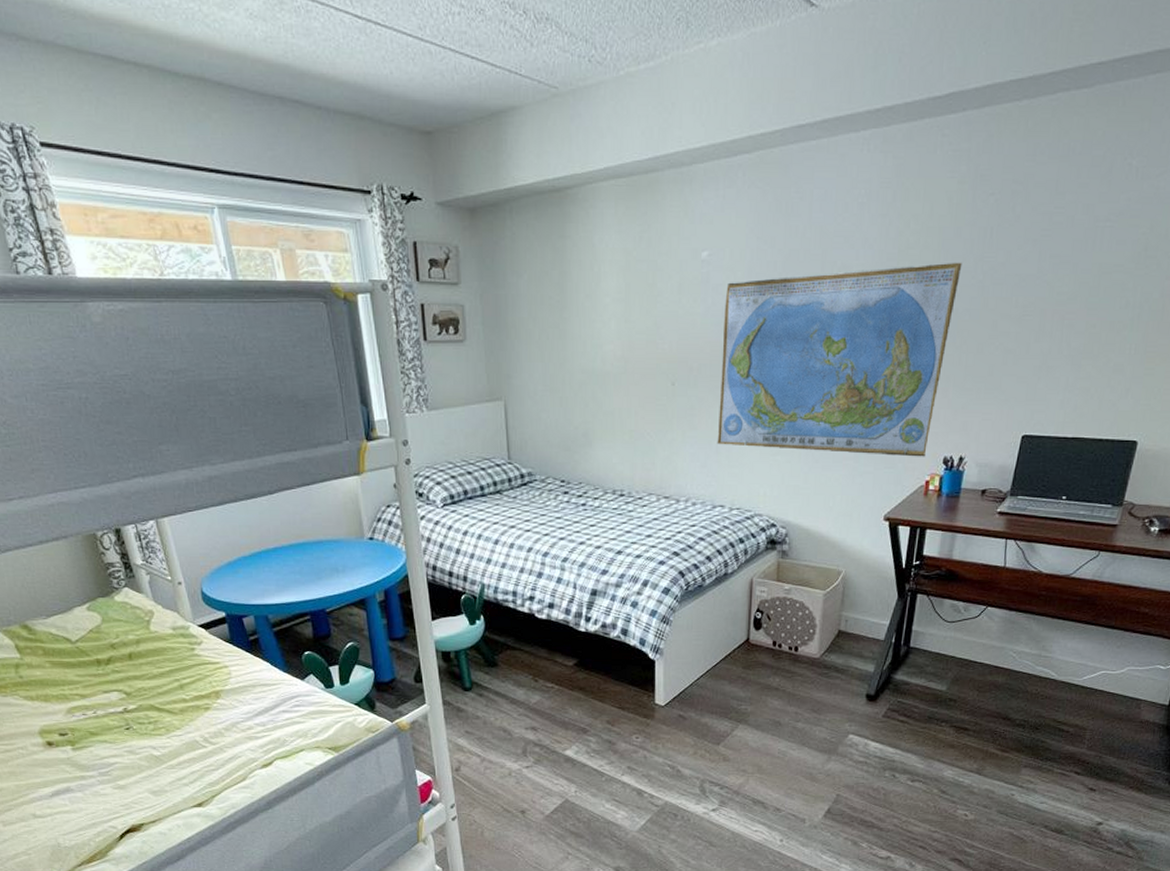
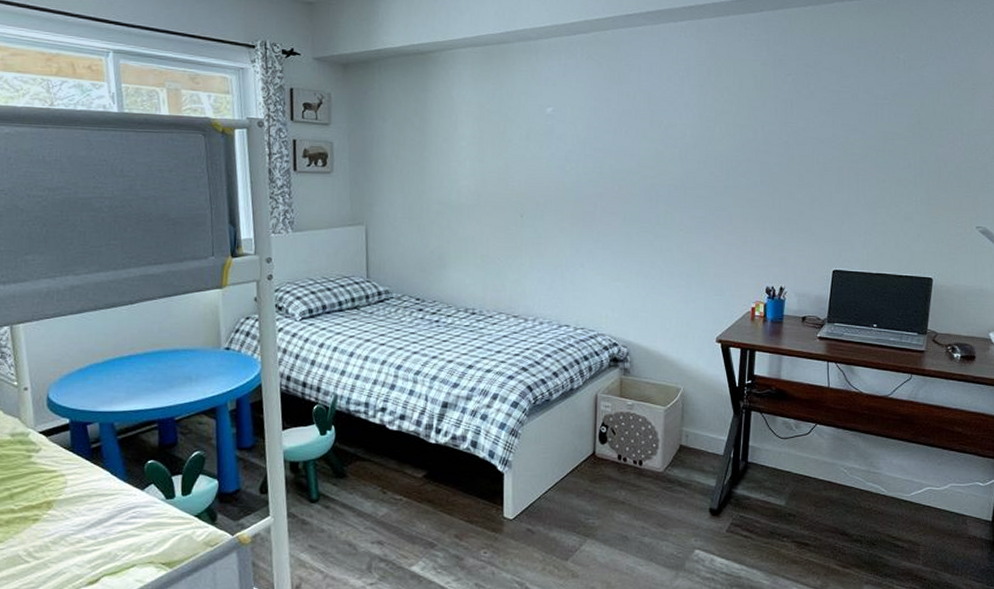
world map: present [717,262,962,457] -> none [562,125,769,287]

